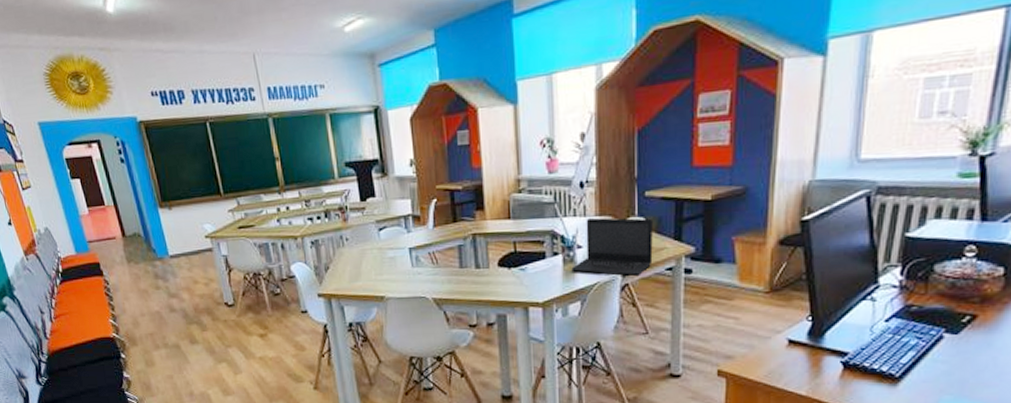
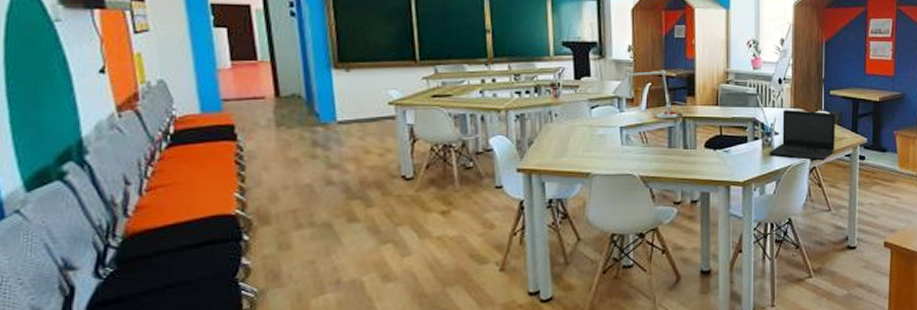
desk lamp: none [398,183,473,238] -> present [612,70,683,119]

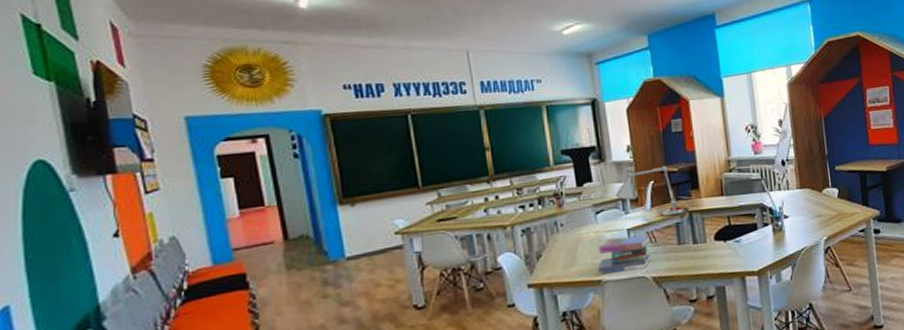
books: none [587,133,642,168] -> present [597,234,652,274]
laptop: present [769,110,835,161] -> none [781,188,848,241]

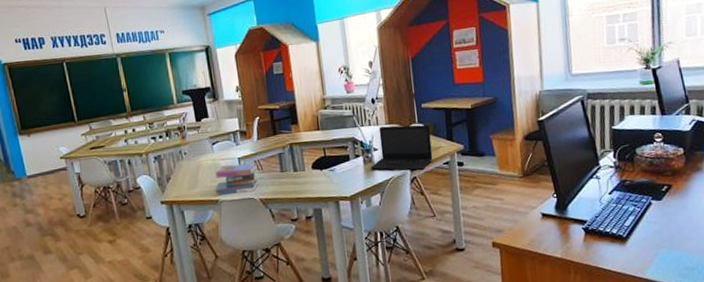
desk lamp: present [615,166,690,217] -> none [228,104,290,148]
laptop: none [781,188,848,241] -> present [370,124,433,171]

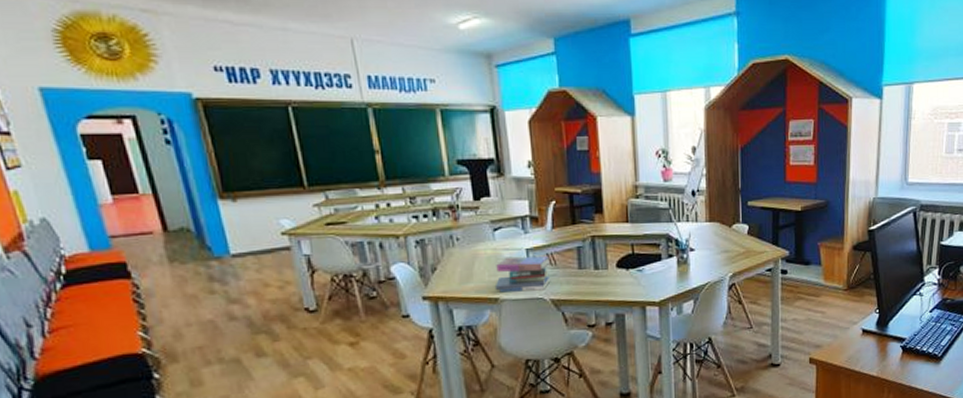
laptop: present [370,124,433,171] -> none [685,224,755,277]

